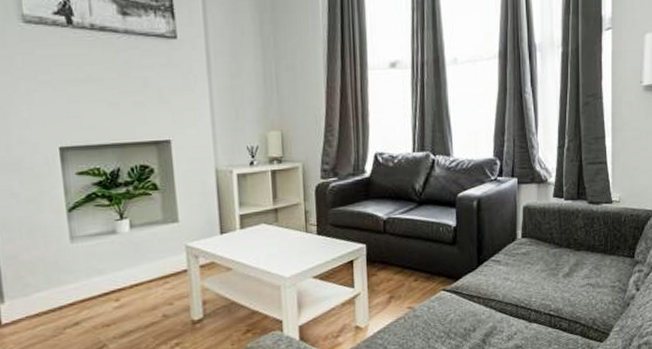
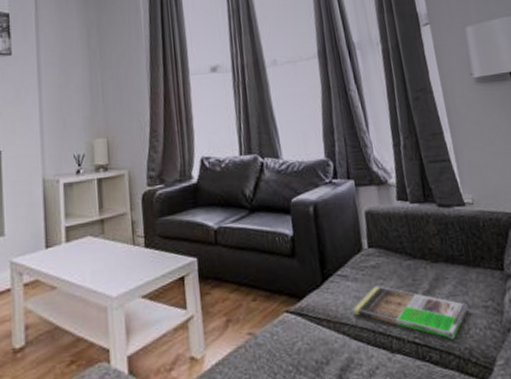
magazine: none [501,269,598,312] -> present [353,285,469,340]

